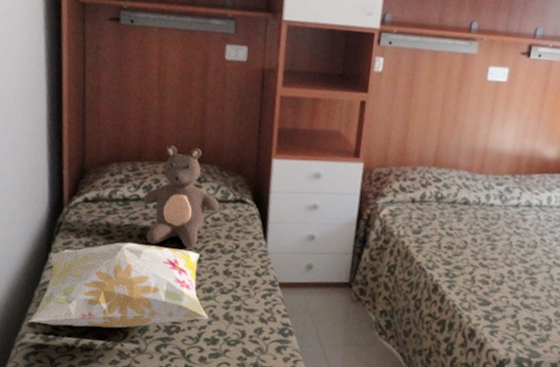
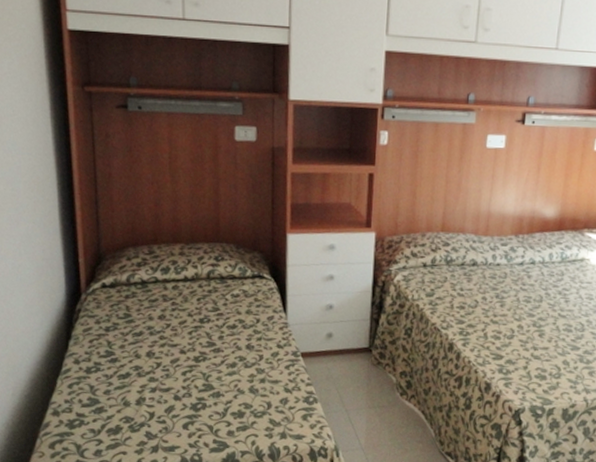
decorative pillow: present [29,242,209,328] -> none [52,324,234,412]
teddy bear: present [143,145,220,249] -> none [162,226,239,326]

